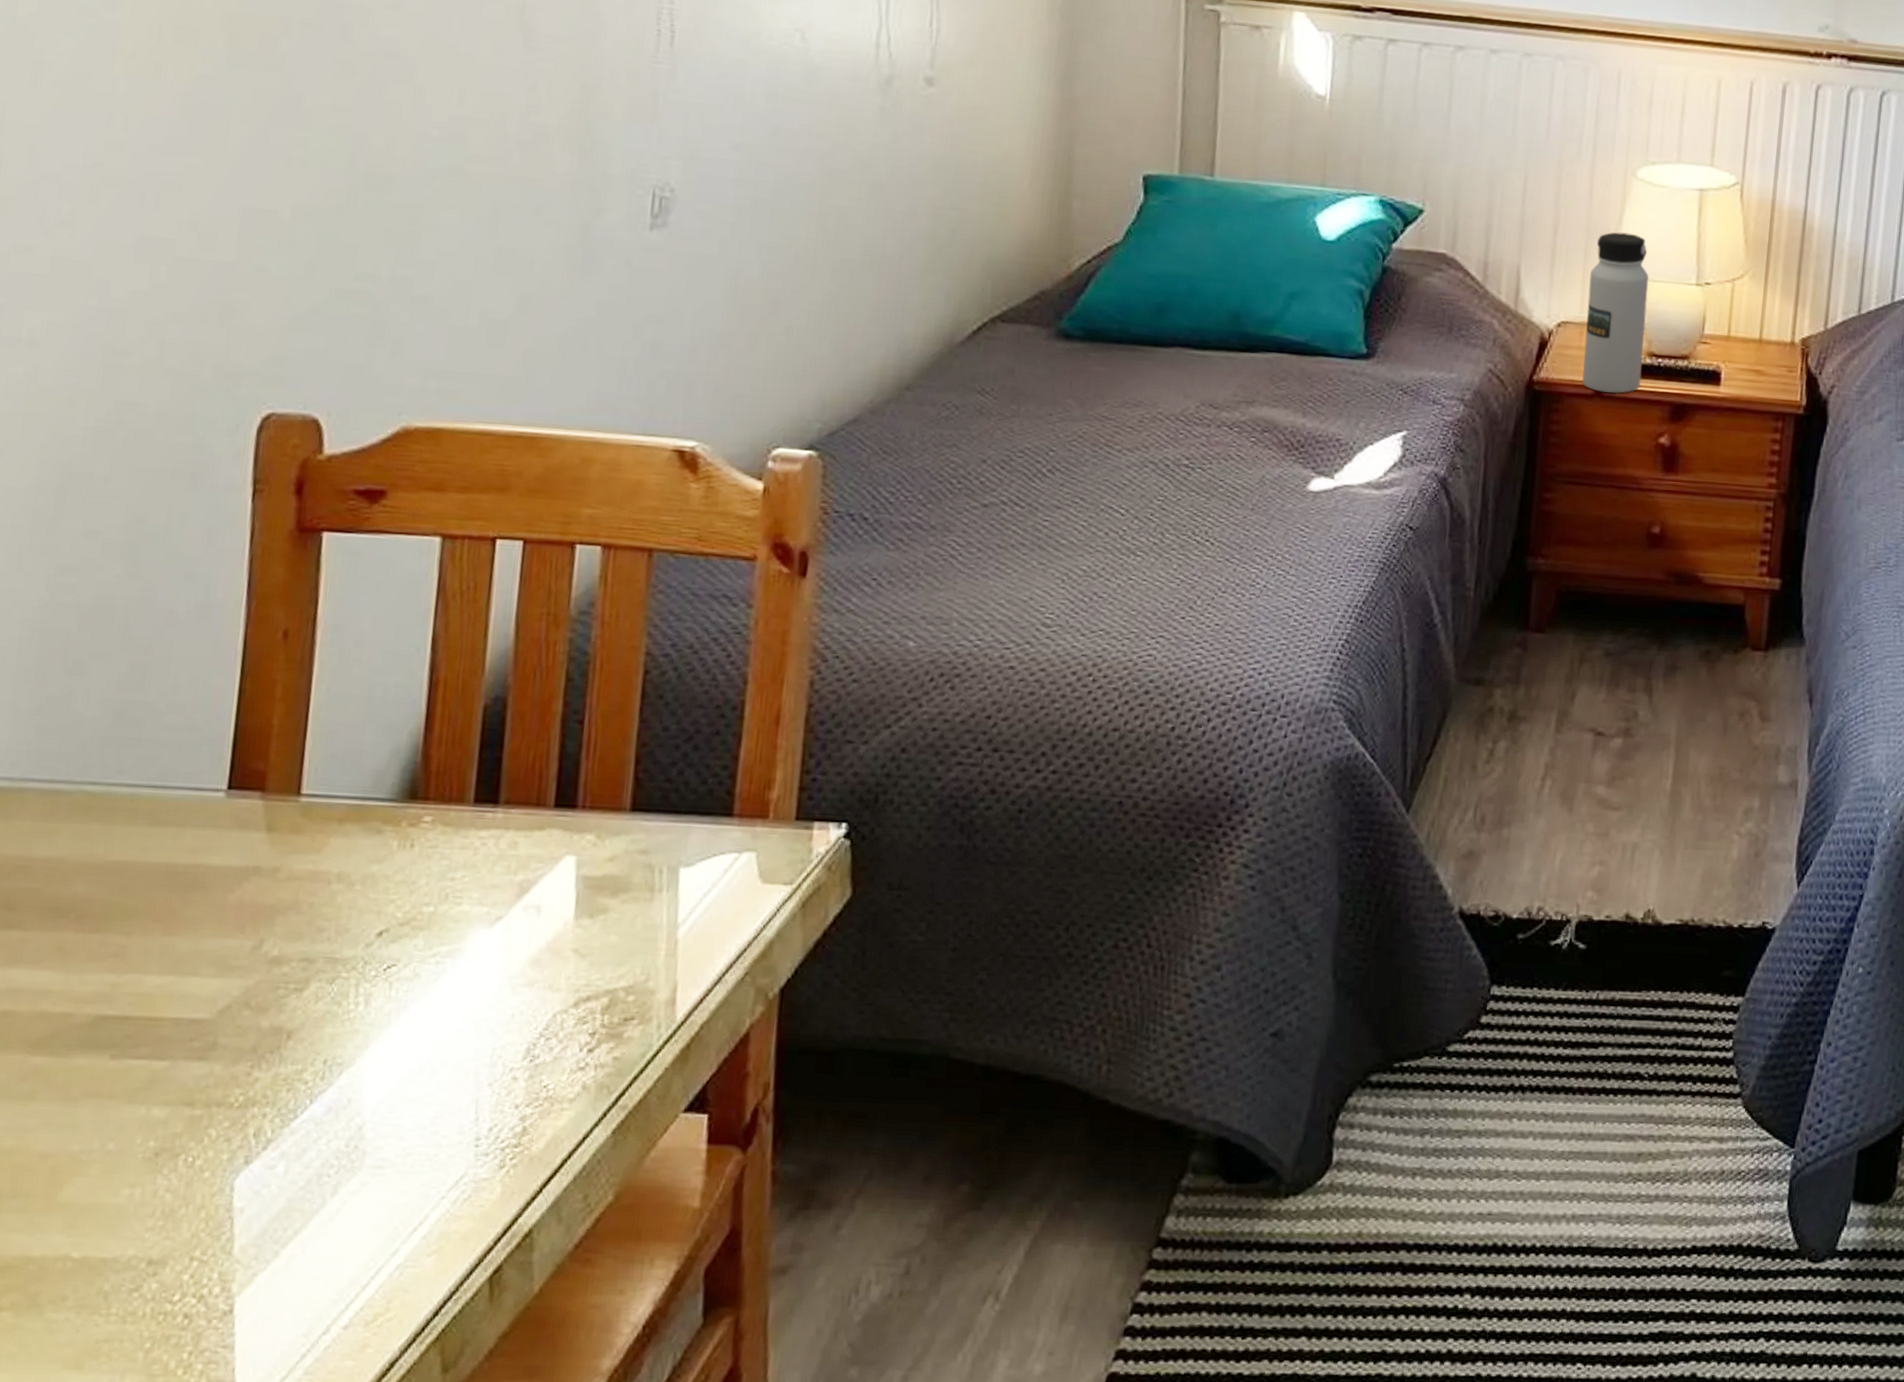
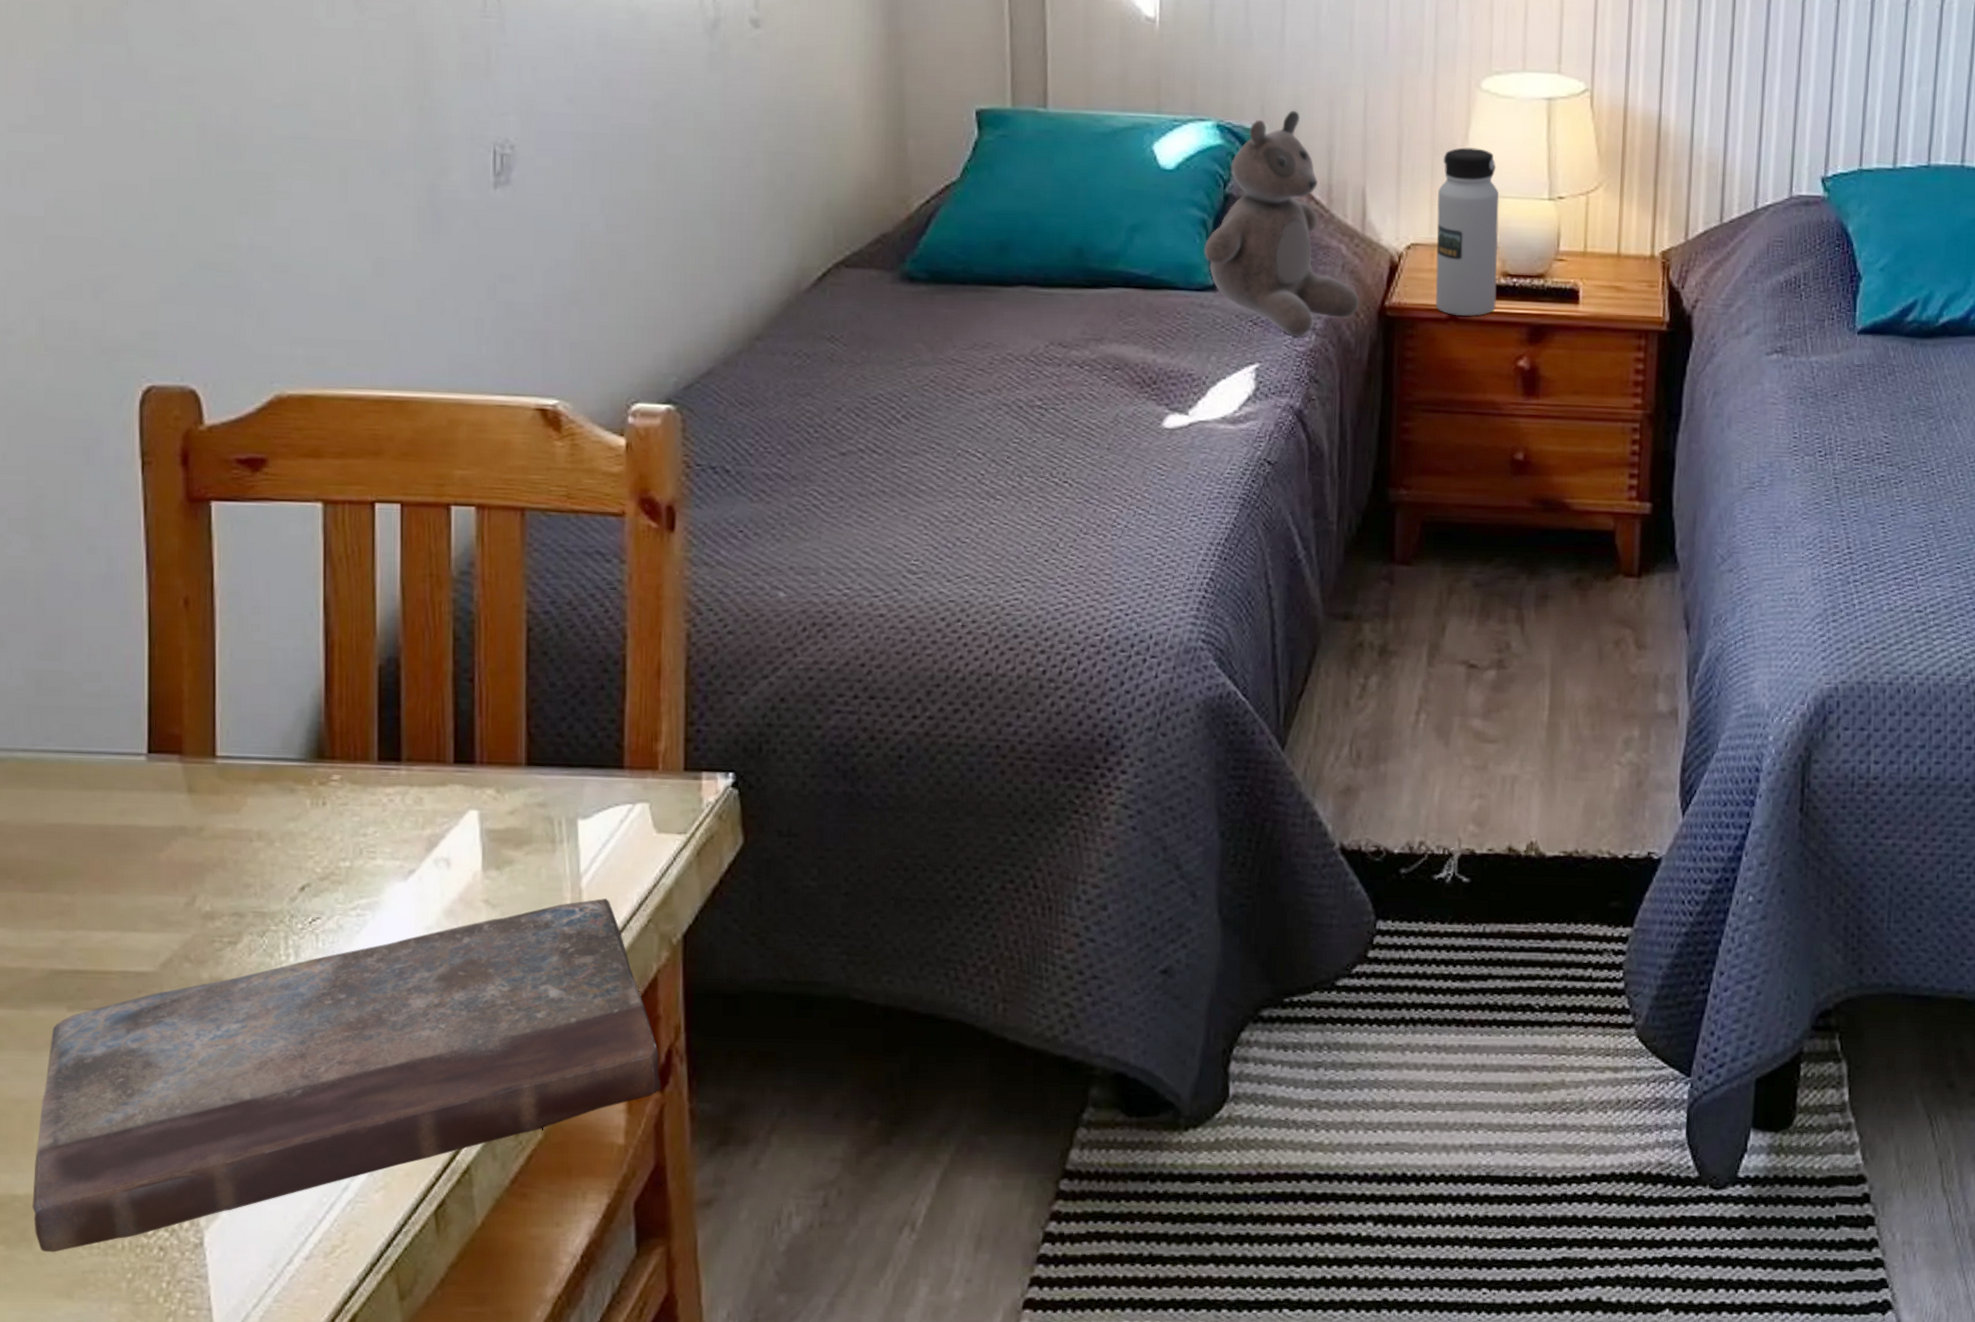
book: none [47,950,744,1320] -> present [33,898,661,1253]
stuffed animal: none [1359,189,1509,407] -> present [1203,110,1360,337]

